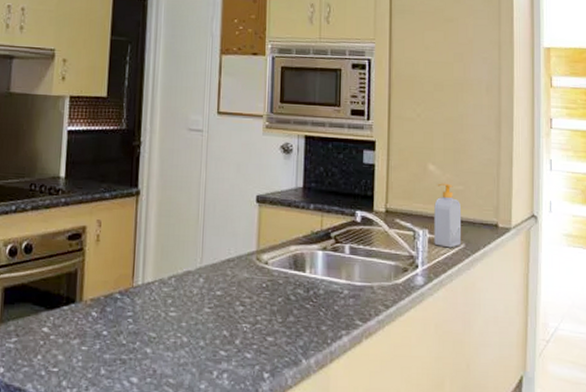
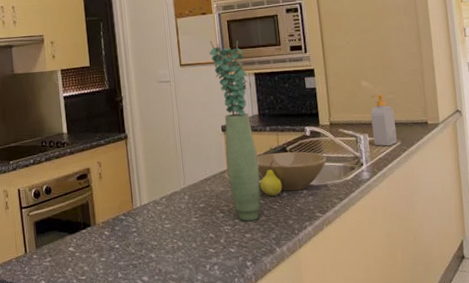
vase: none [254,88,297,321] -> present [209,40,261,221]
bowl: none [293,238,377,289] -> present [256,151,327,191]
fruit: none [293,247,319,293] -> present [260,160,282,197]

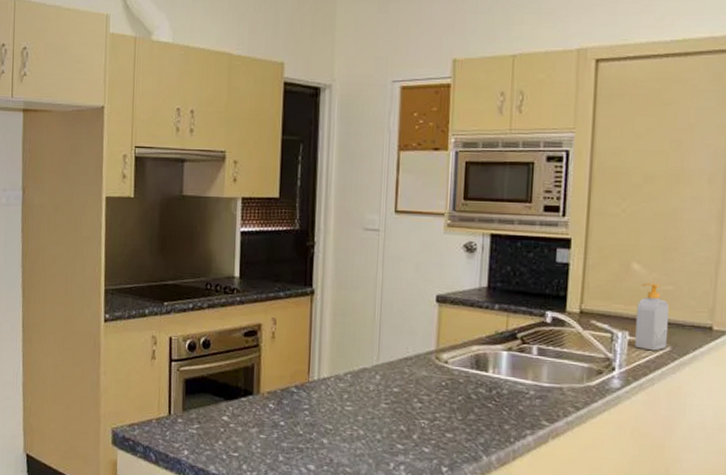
vase: present [209,40,261,221] -> none [435,185,481,418]
bowl: present [256,151,327,191] -> none [474,338,568,390]
fruit: present [260,160,282,197] -> none [475,347,503,392]

